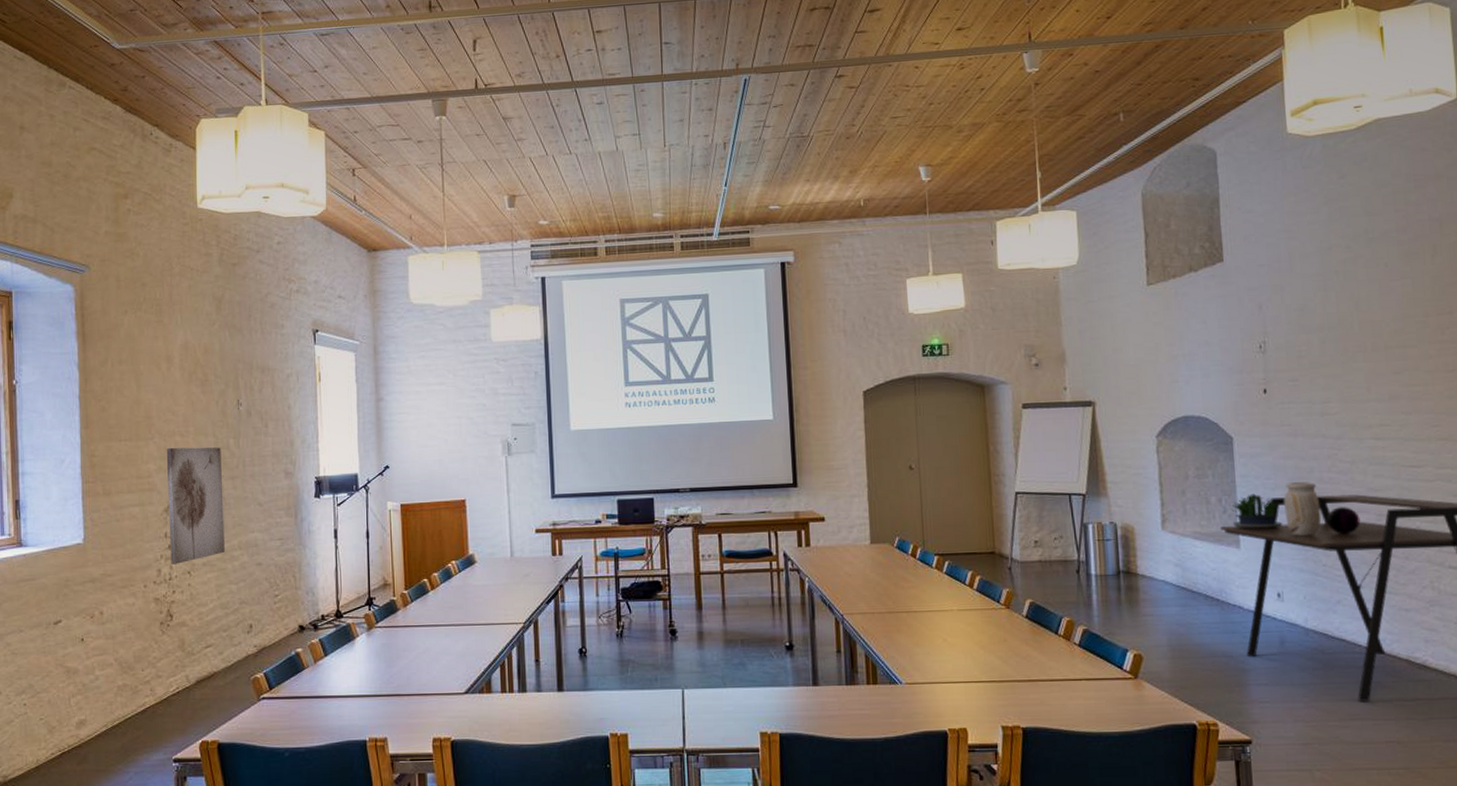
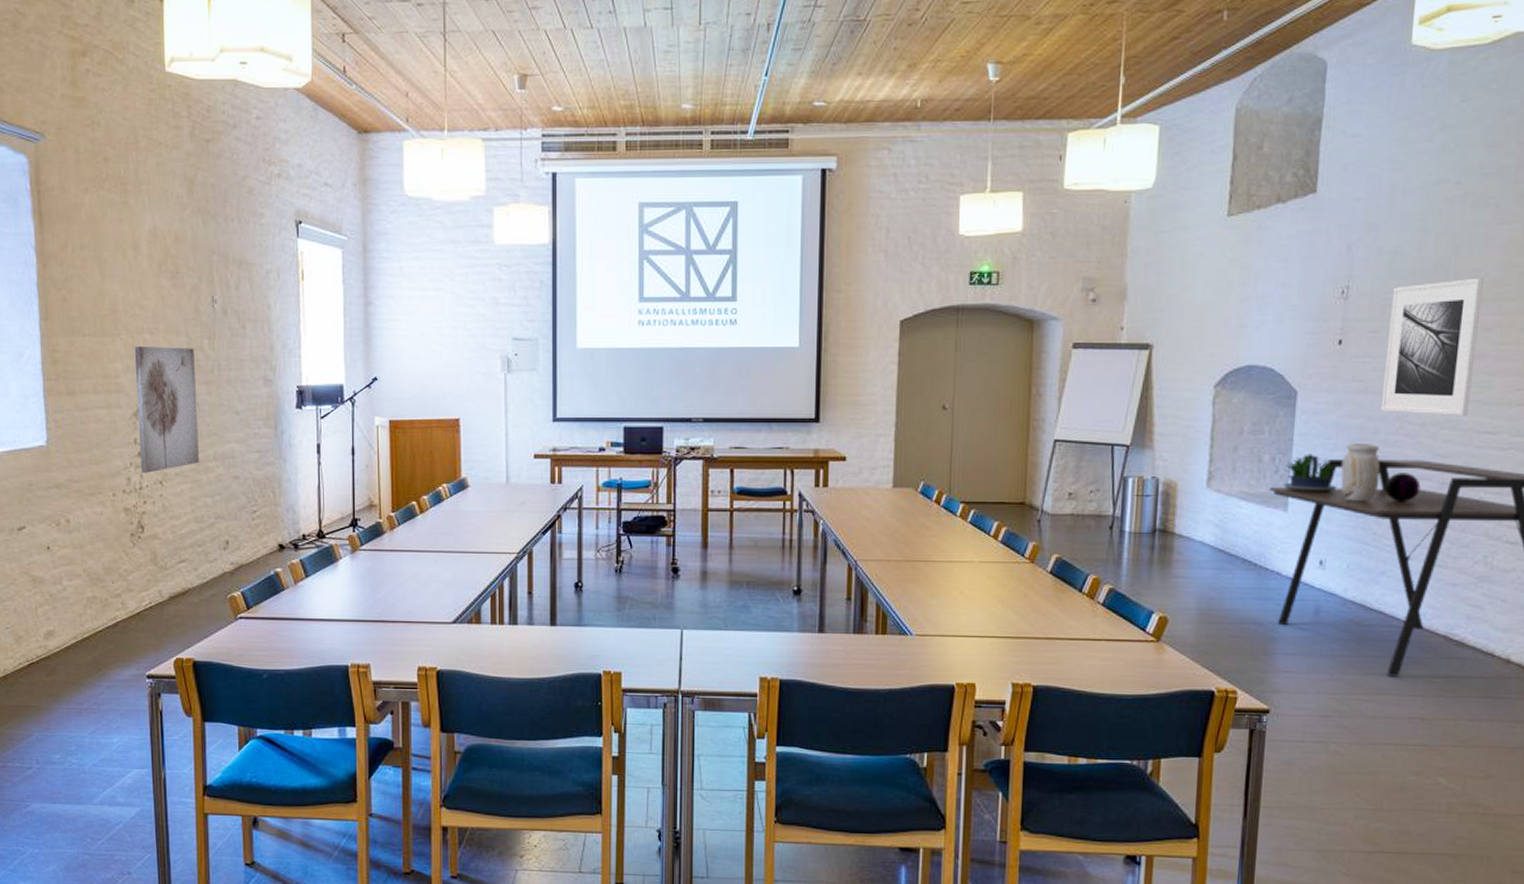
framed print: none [1305,328,1392,453] -> present [1380,278,1484,417]

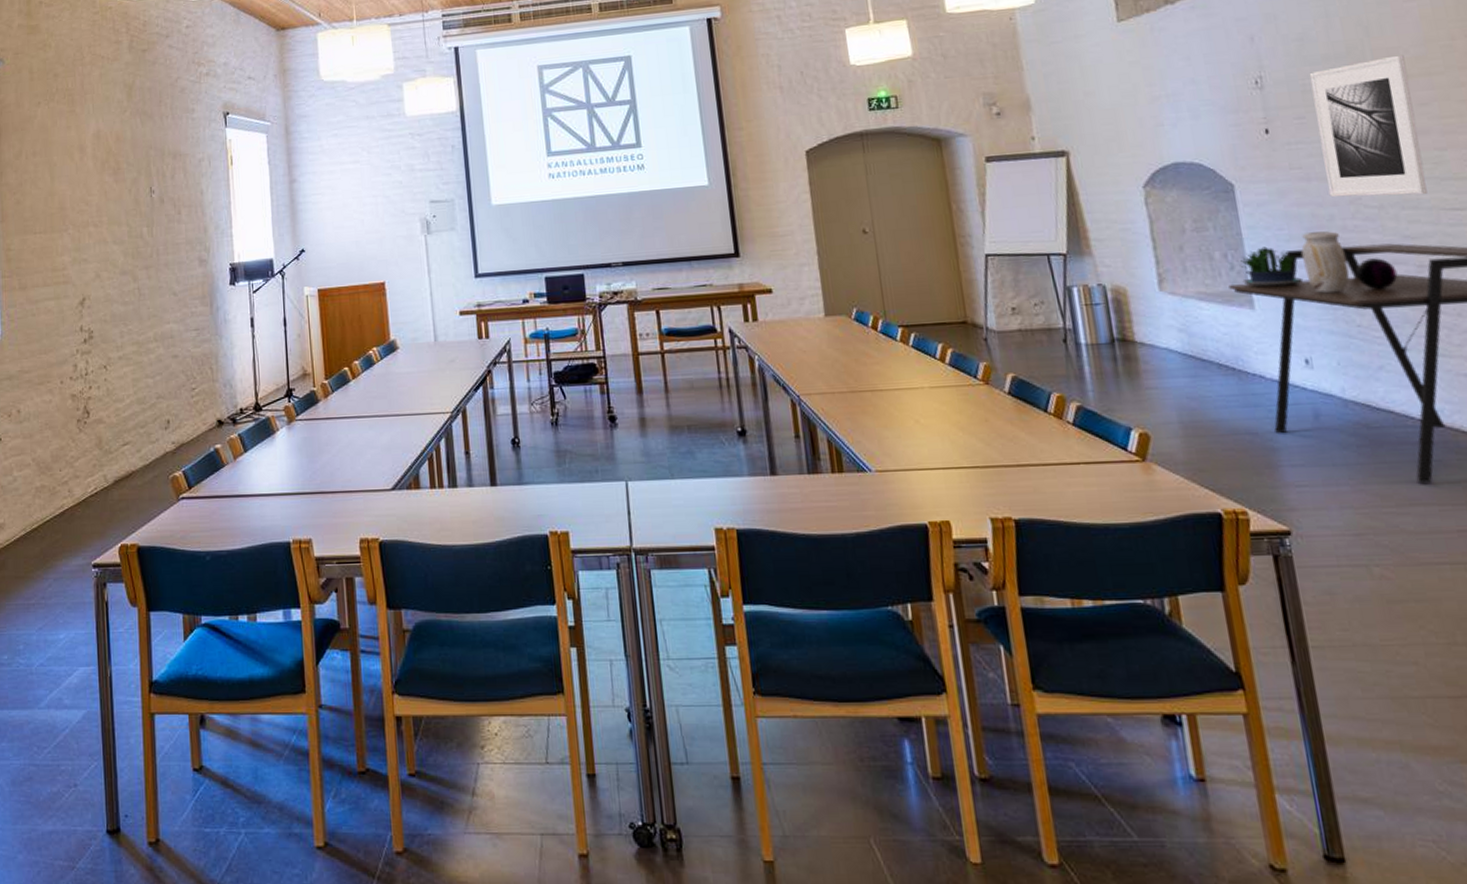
wall art: present [134,345,199,473] -> none [80,236,140,359]

